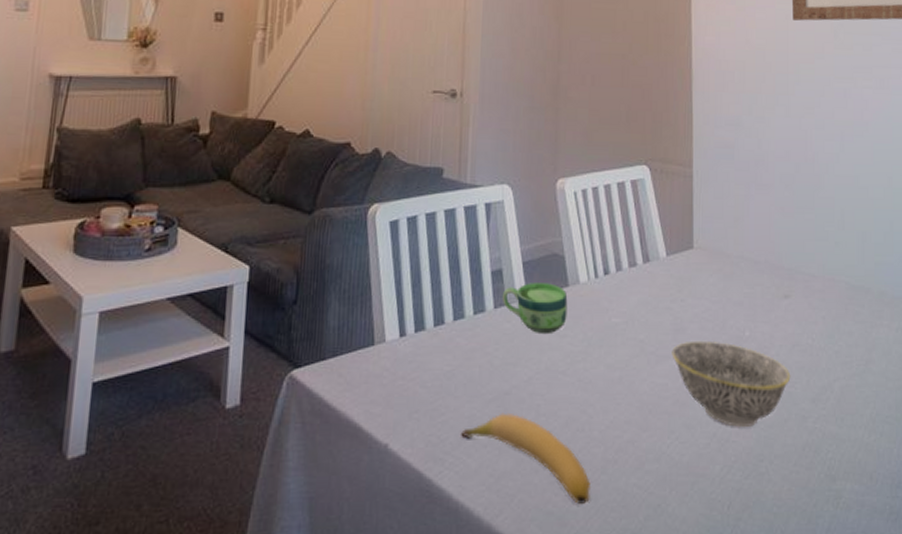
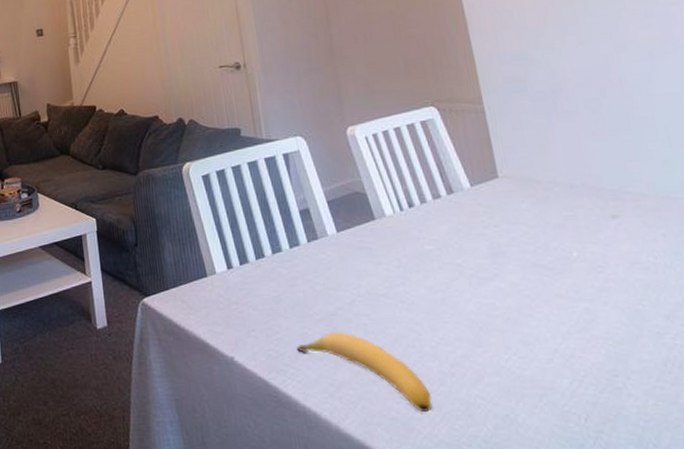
cup: present [501,283,568,333] -> none [312,218,379,262]
bowl: present [672,340,791,427] -> none [493,262,636,343]

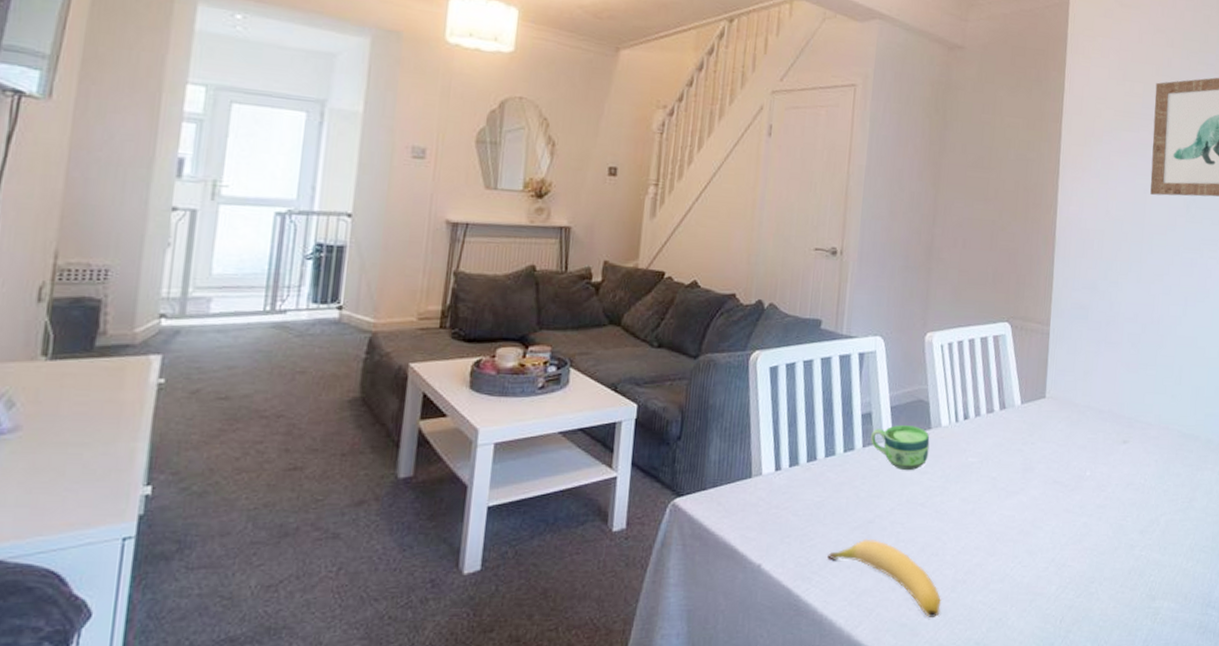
cup: none [312,218,379,262] -> present [870,425,930,470]

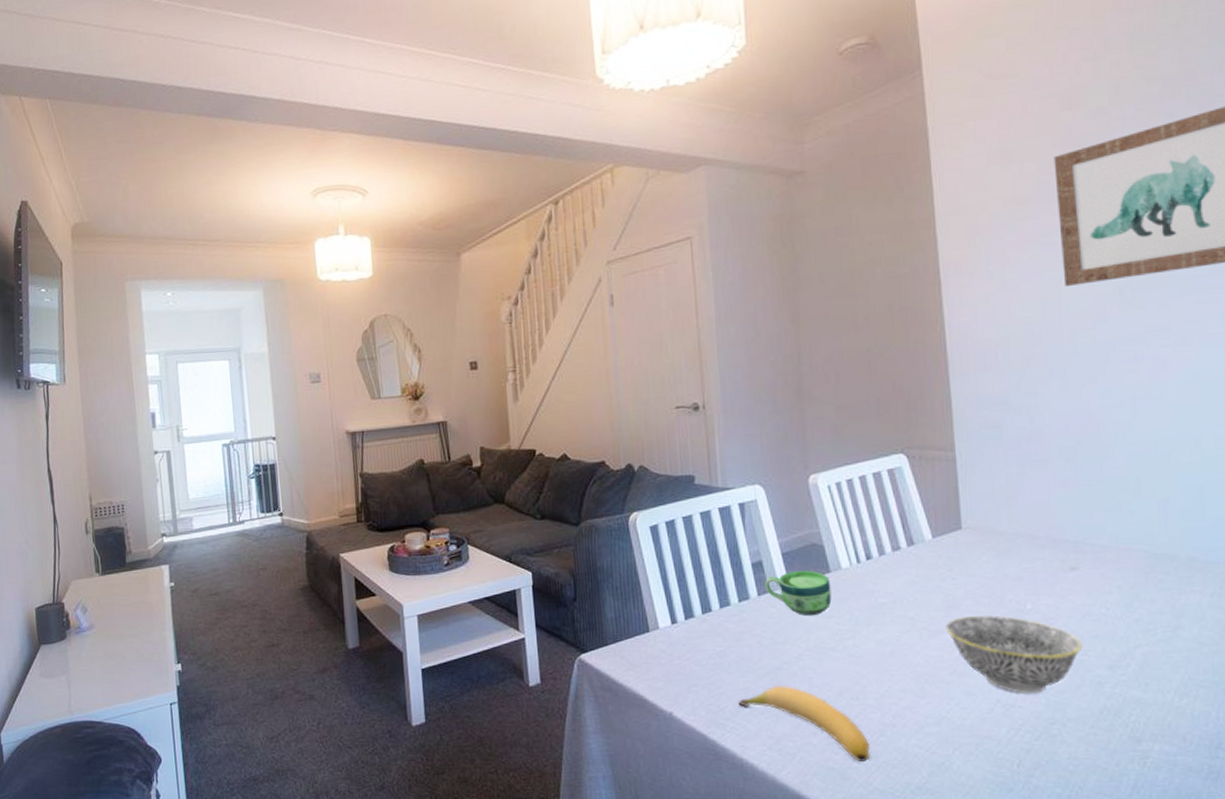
bowl: none [1020,479,1124,553] -> present [945,615,1083,693]

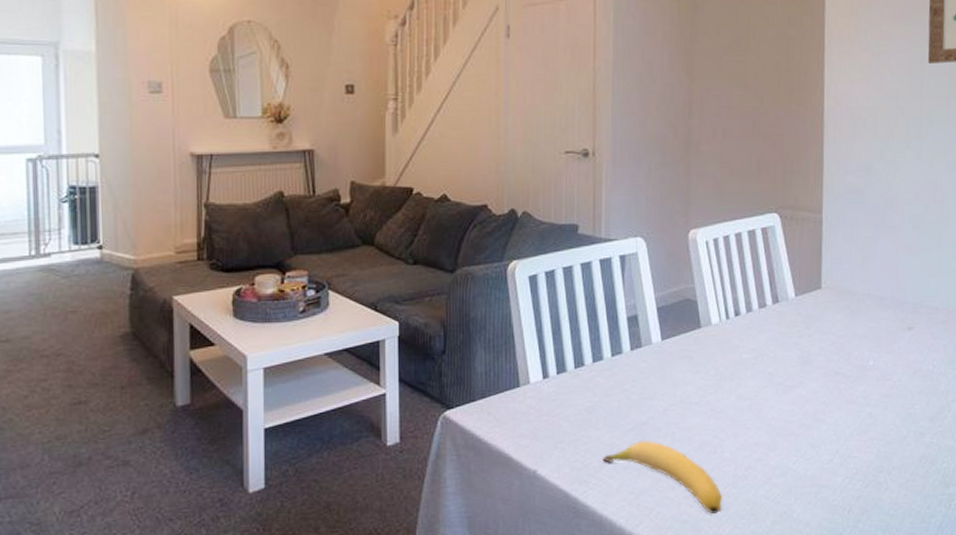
cup: present [764,570,832,615] -> none [637,325,700,370]
bowl: present [945,615,1083,693] -> none [799,371,911,444]

